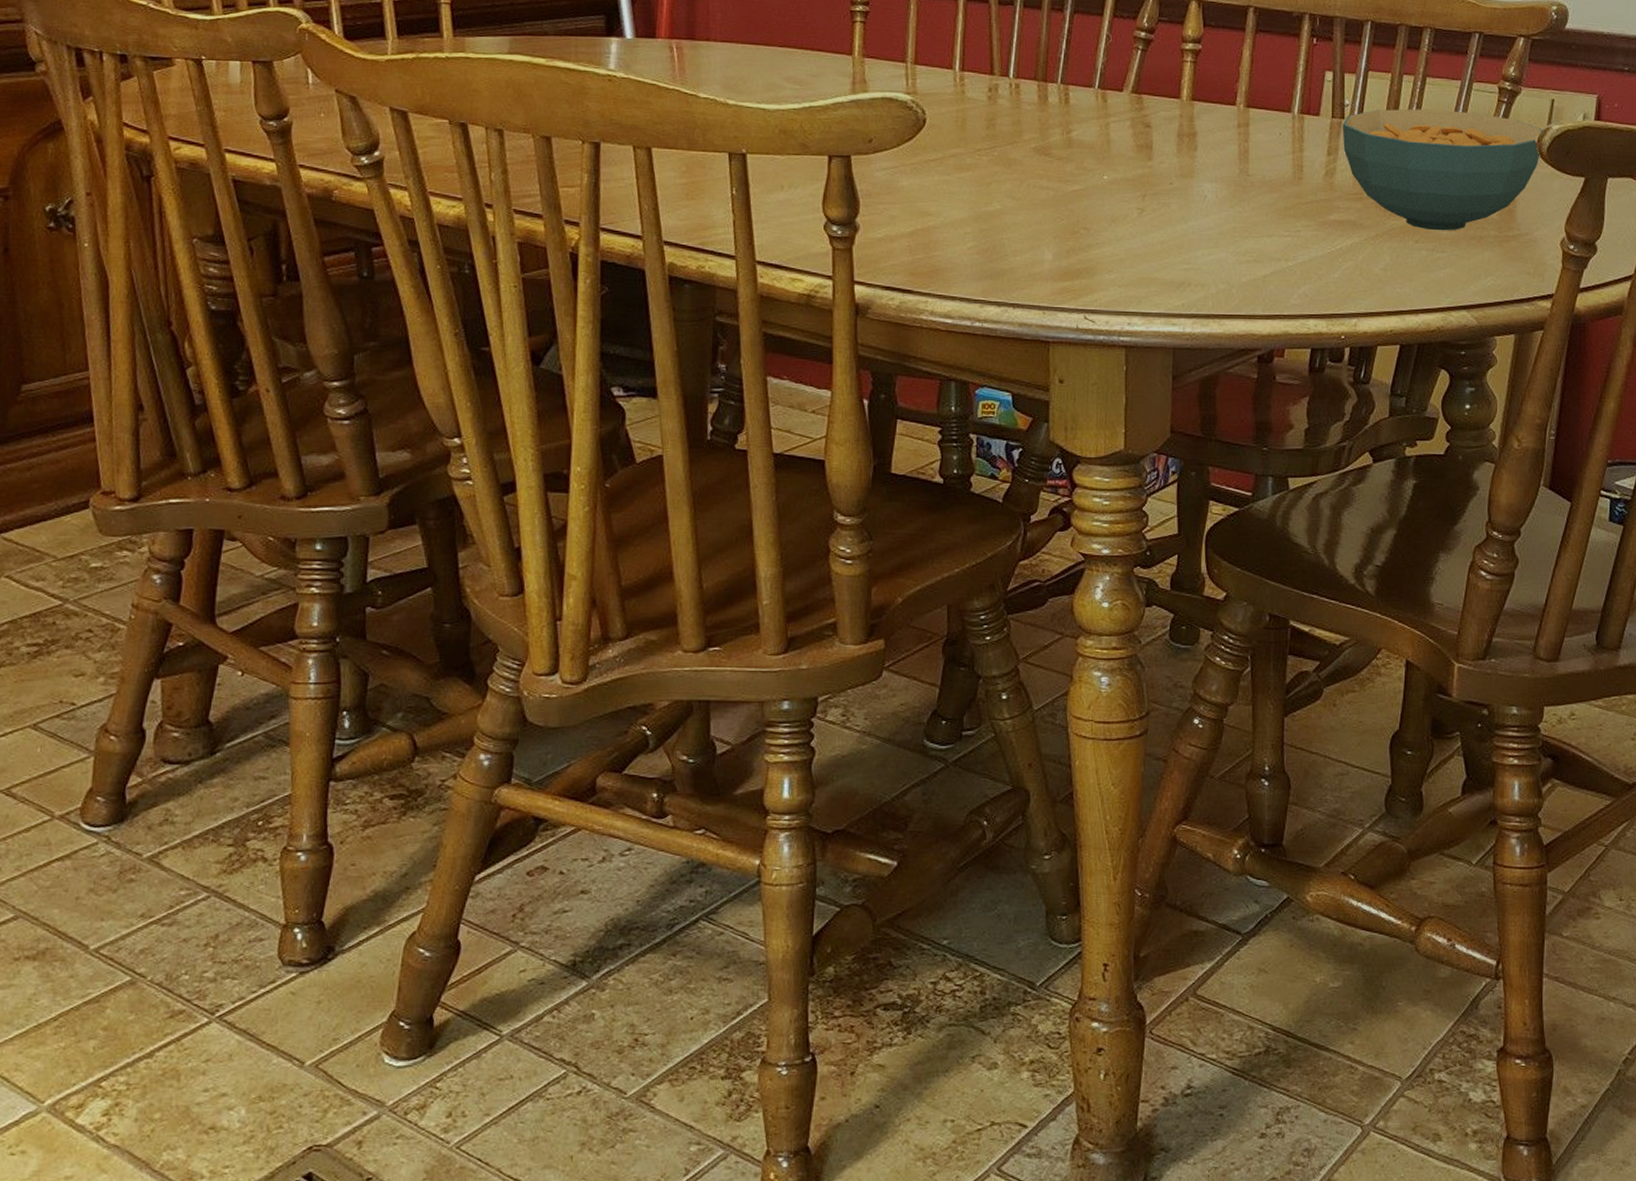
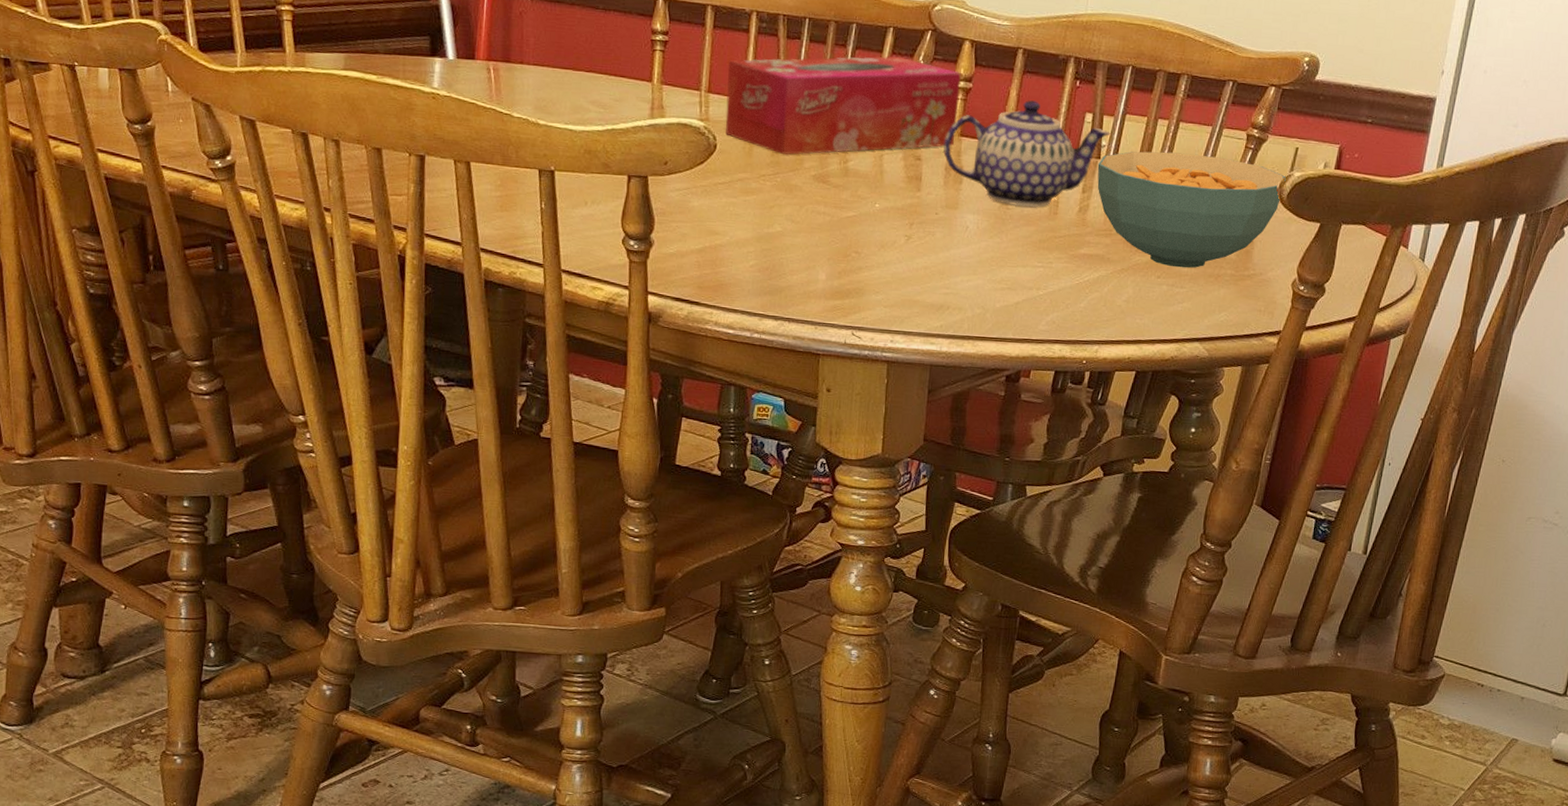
tissue box: none [935,19,1189,127] -> present [725,56,961,155]
teapot: none [1175,60,1353,173] -> present [943,100,1111,207]

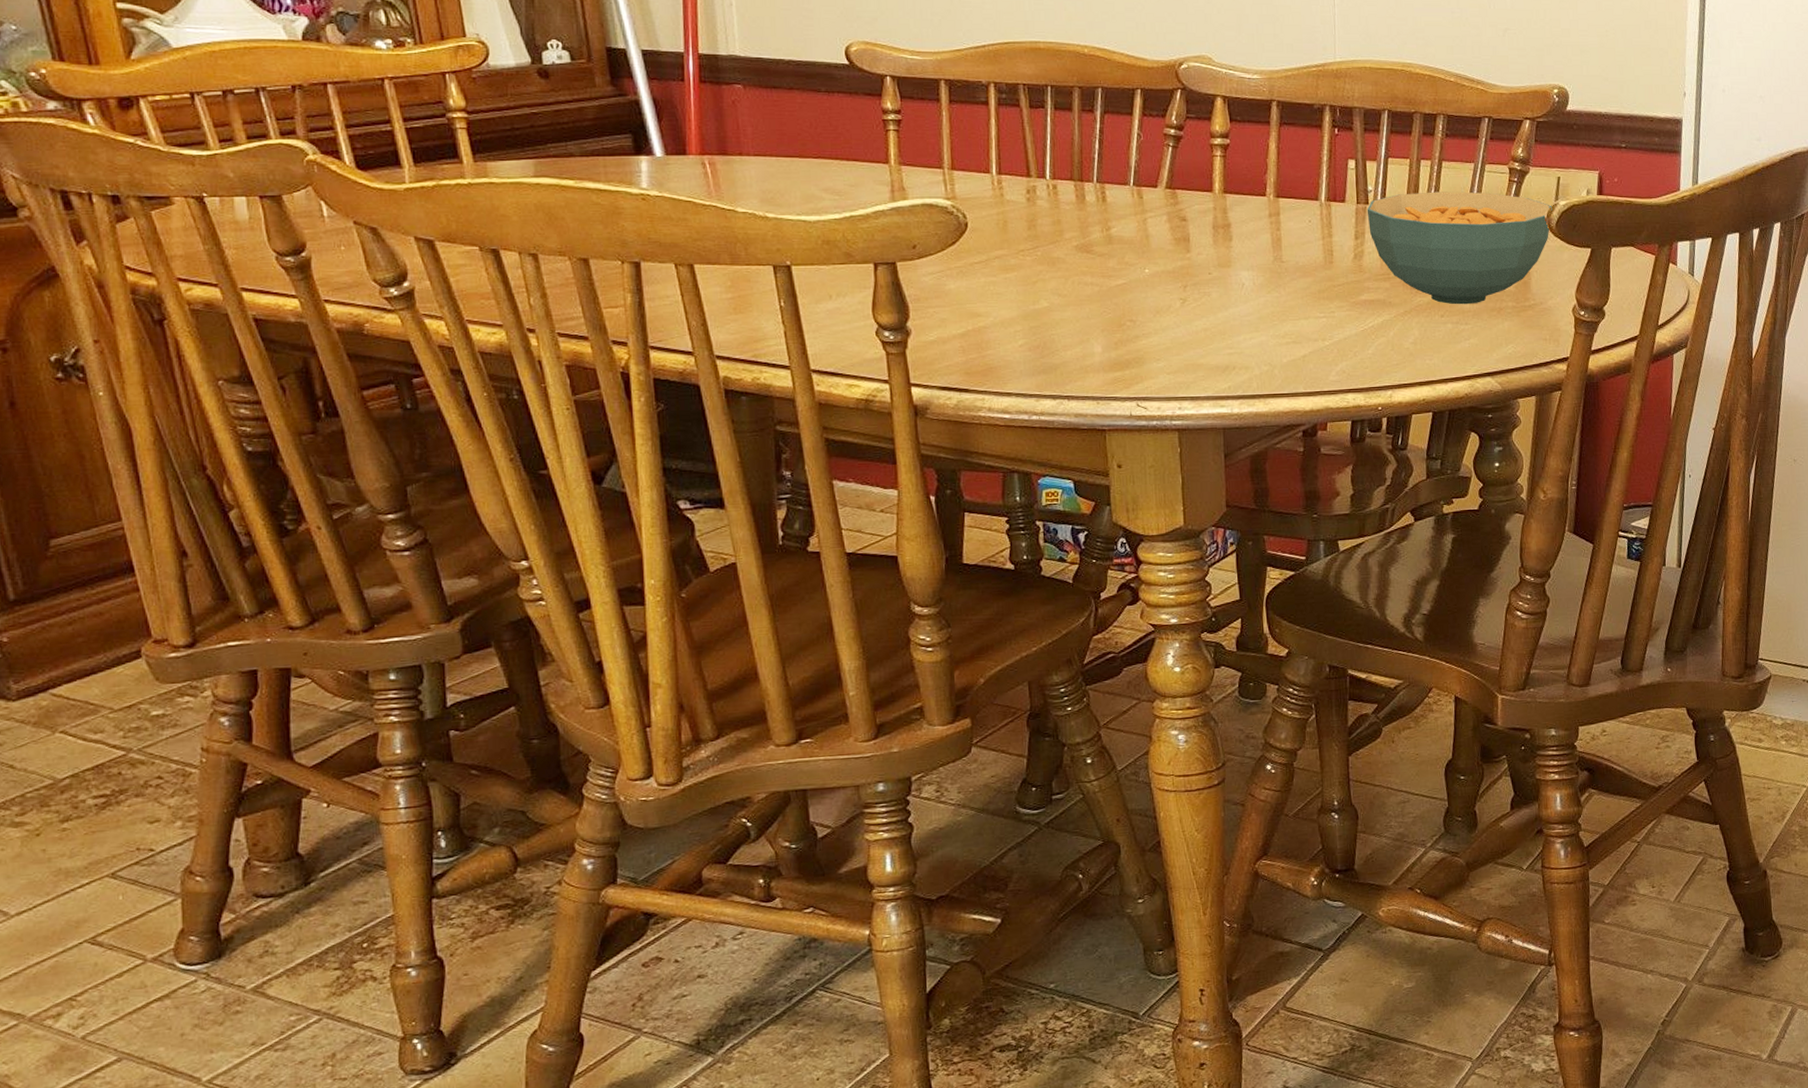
tissue box: present [725,56,961,155] -> none [969,118,1219,227]
teapot: present [943,100,1111,207] -> none [1208,152,1376,259]

